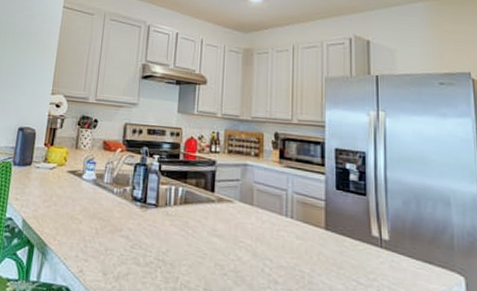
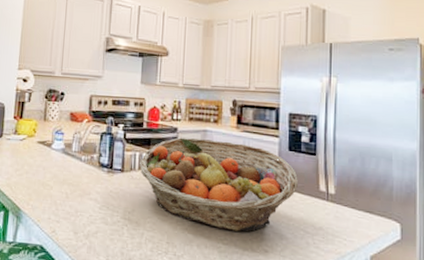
fruit basket: none [175,171,349,280] -> present [140,137,299,232]

